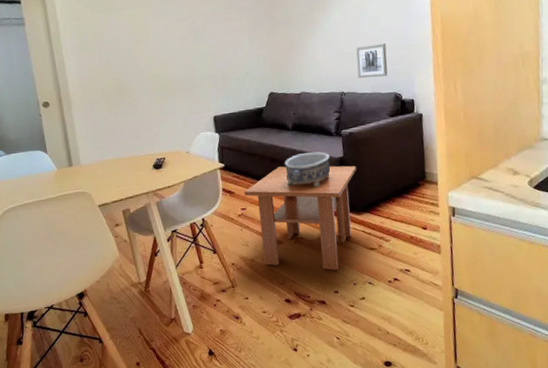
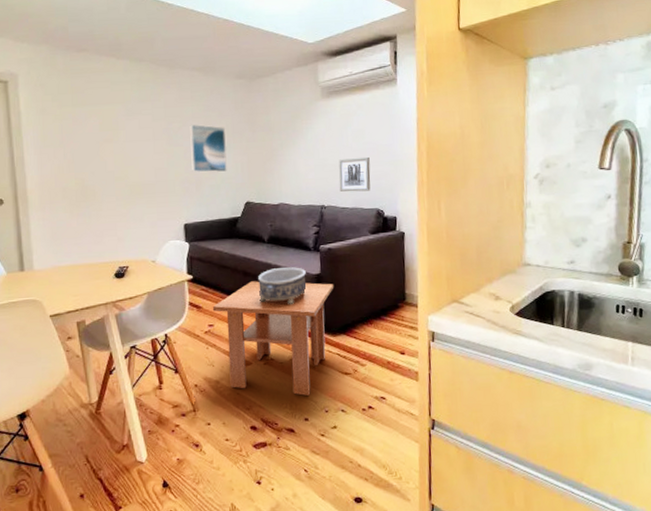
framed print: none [213,22,250,68] -> present [190,125,227,173]

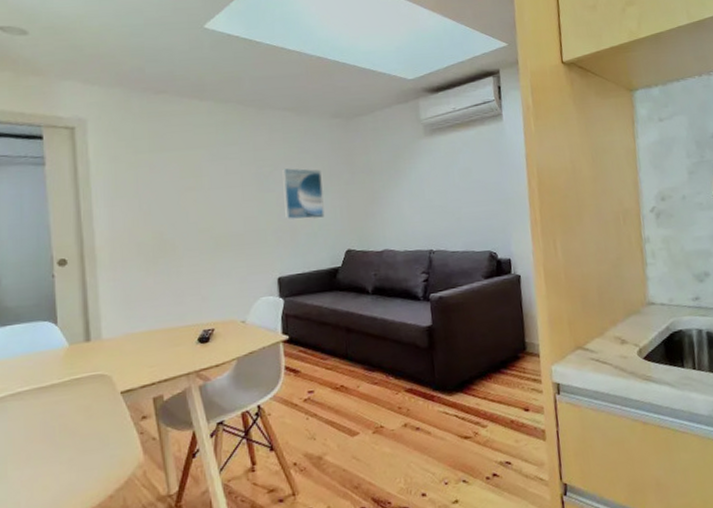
coffee table: present [212,281,334,396] -> none [311,335,448,467]
decorative bowl: present [258,267,307,305] -> none [363,319,417,363]
wall art: present [339,156,371,192] -> none [446,196,482,234]

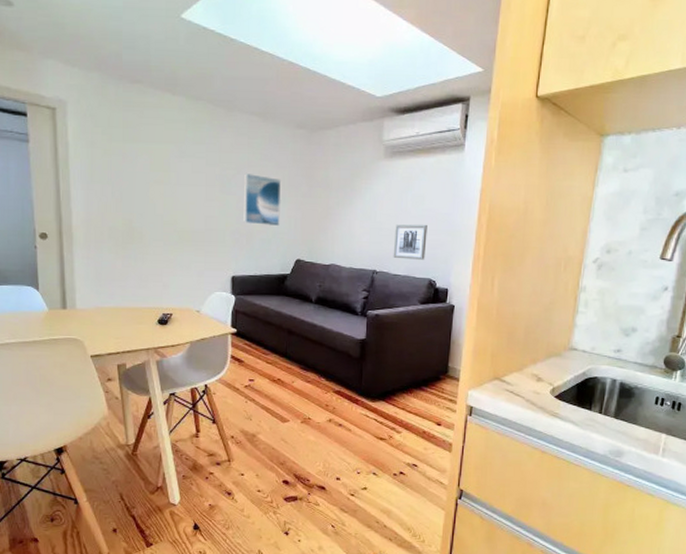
wall art: none [446,196,482,234] -> present [393,224,427,260]

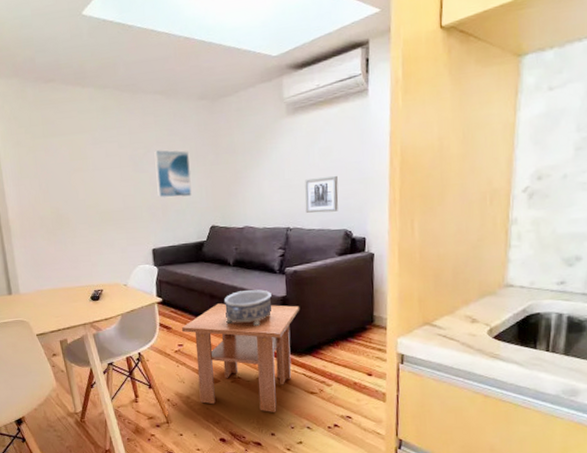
coffee table: none [254,340,378,456] -> present [181,303,300,412]
decorative bowl: none [302,329,351,368] -> present [224,289,272,327]

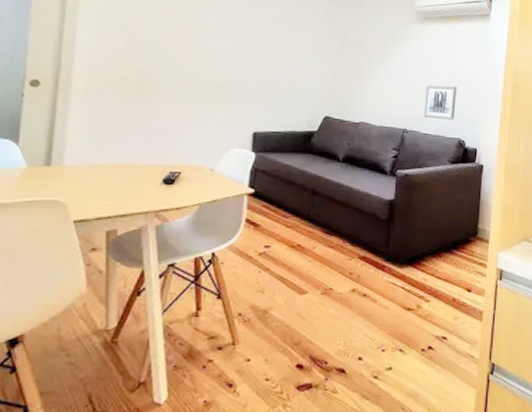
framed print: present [154,150,192,198] -> none [271,29,313,82]
coffee table: present [181,303,300,412] -> none [271,201,407,332]
decorative bowl: present [224,289,272,327] -> none [325,190,379,231]

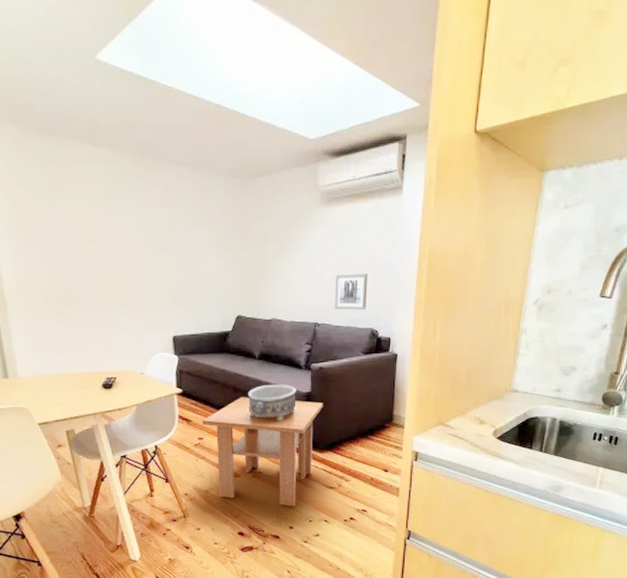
coffee table: none [271,201,407,332] -> present [202,397,324,506]
decorative bowl: none [325,190,379,231] -> present [248,385,296,422]

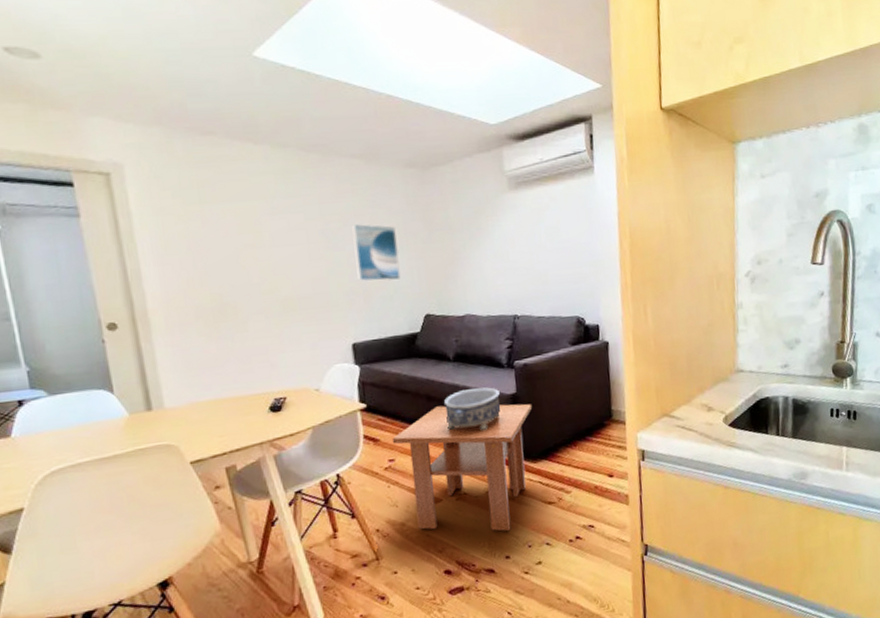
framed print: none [178,229,218,282] -> present [352,224,401,282]
wall art: present [334,273,368,310] -> none [531,257,569,299]

